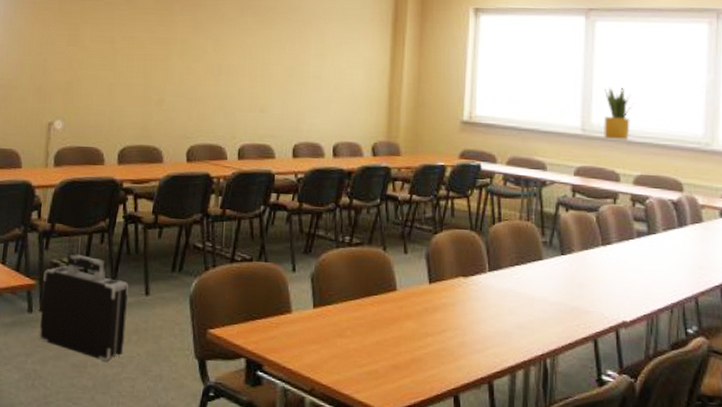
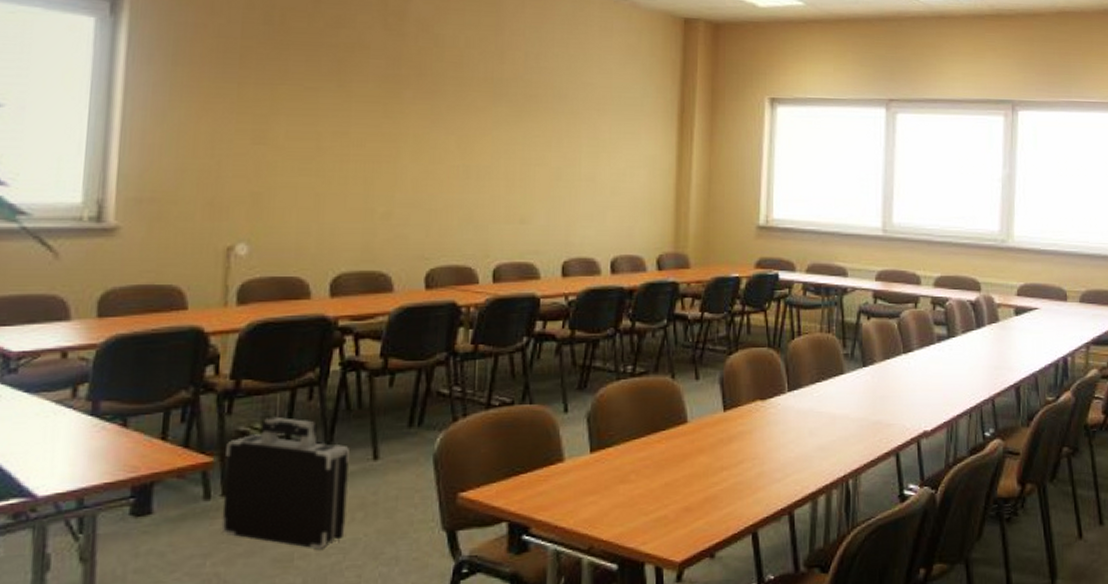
planter: present [603,87,635,141] -> none [904,184,935,241]

